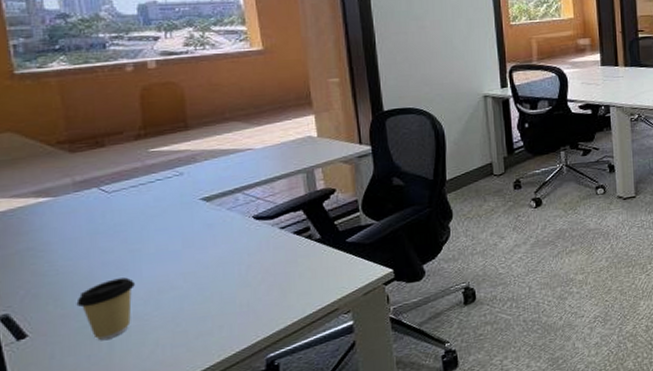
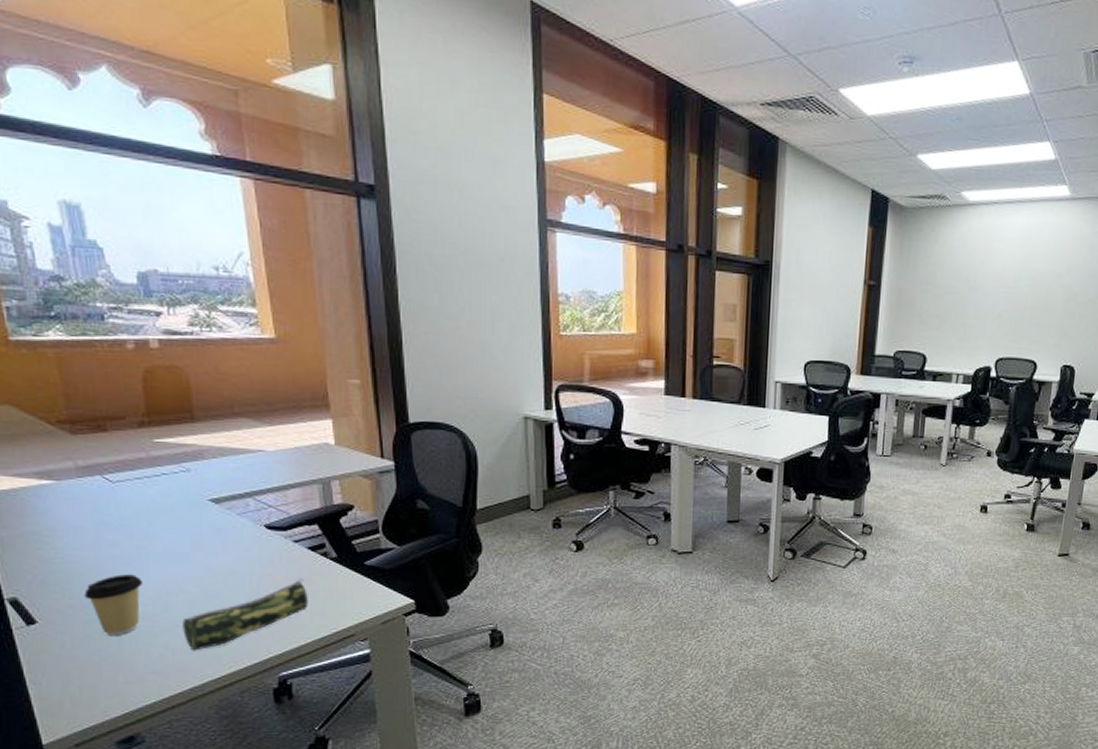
pencil case: none [173,261,294,345] -> present [182,578,308,651]

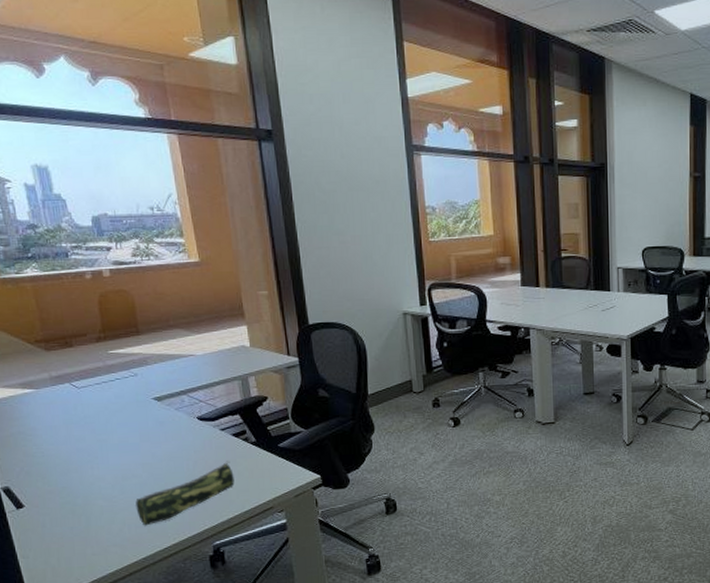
coffee cup: present [84,574,142,637] -> none [59,463,104,516]

